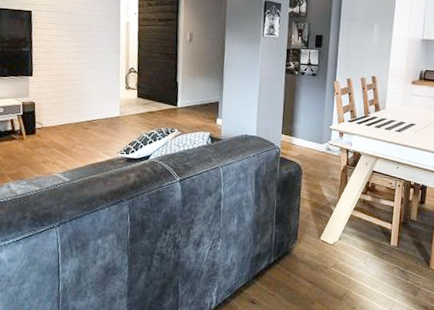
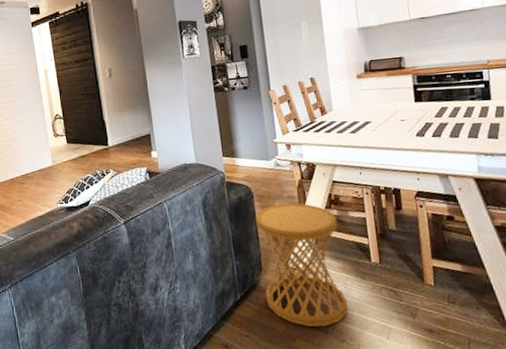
side table: none [295,184,370,295] -> present [256,203,348,327]

